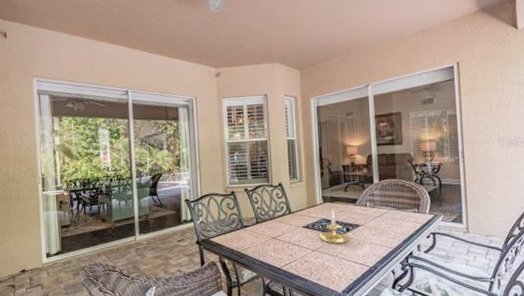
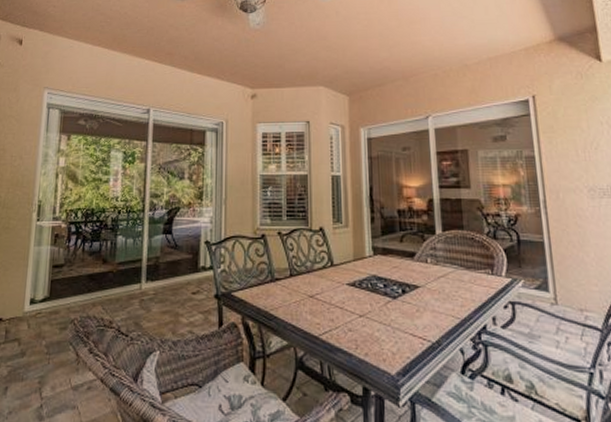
candle holder: present [319,210,352,245] -> none [368,265,409,310]

